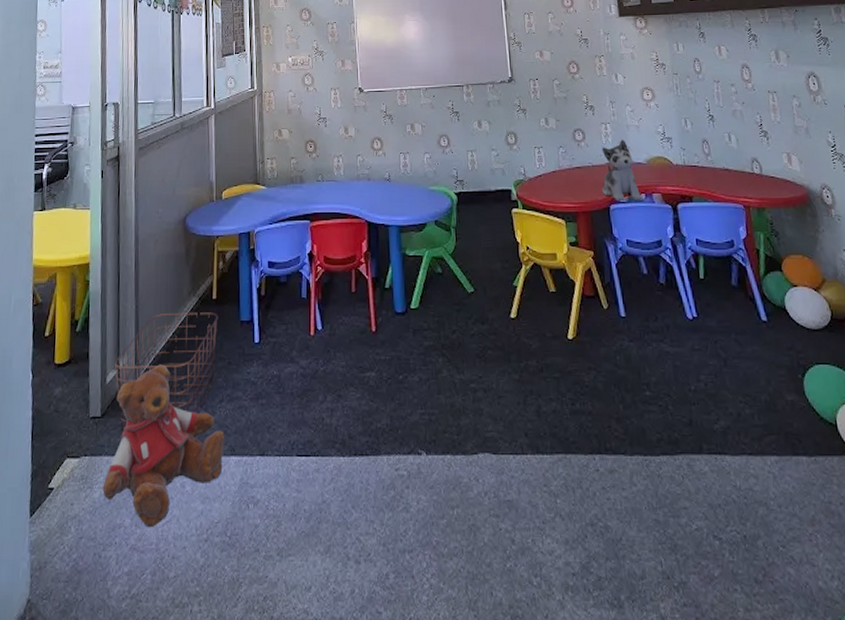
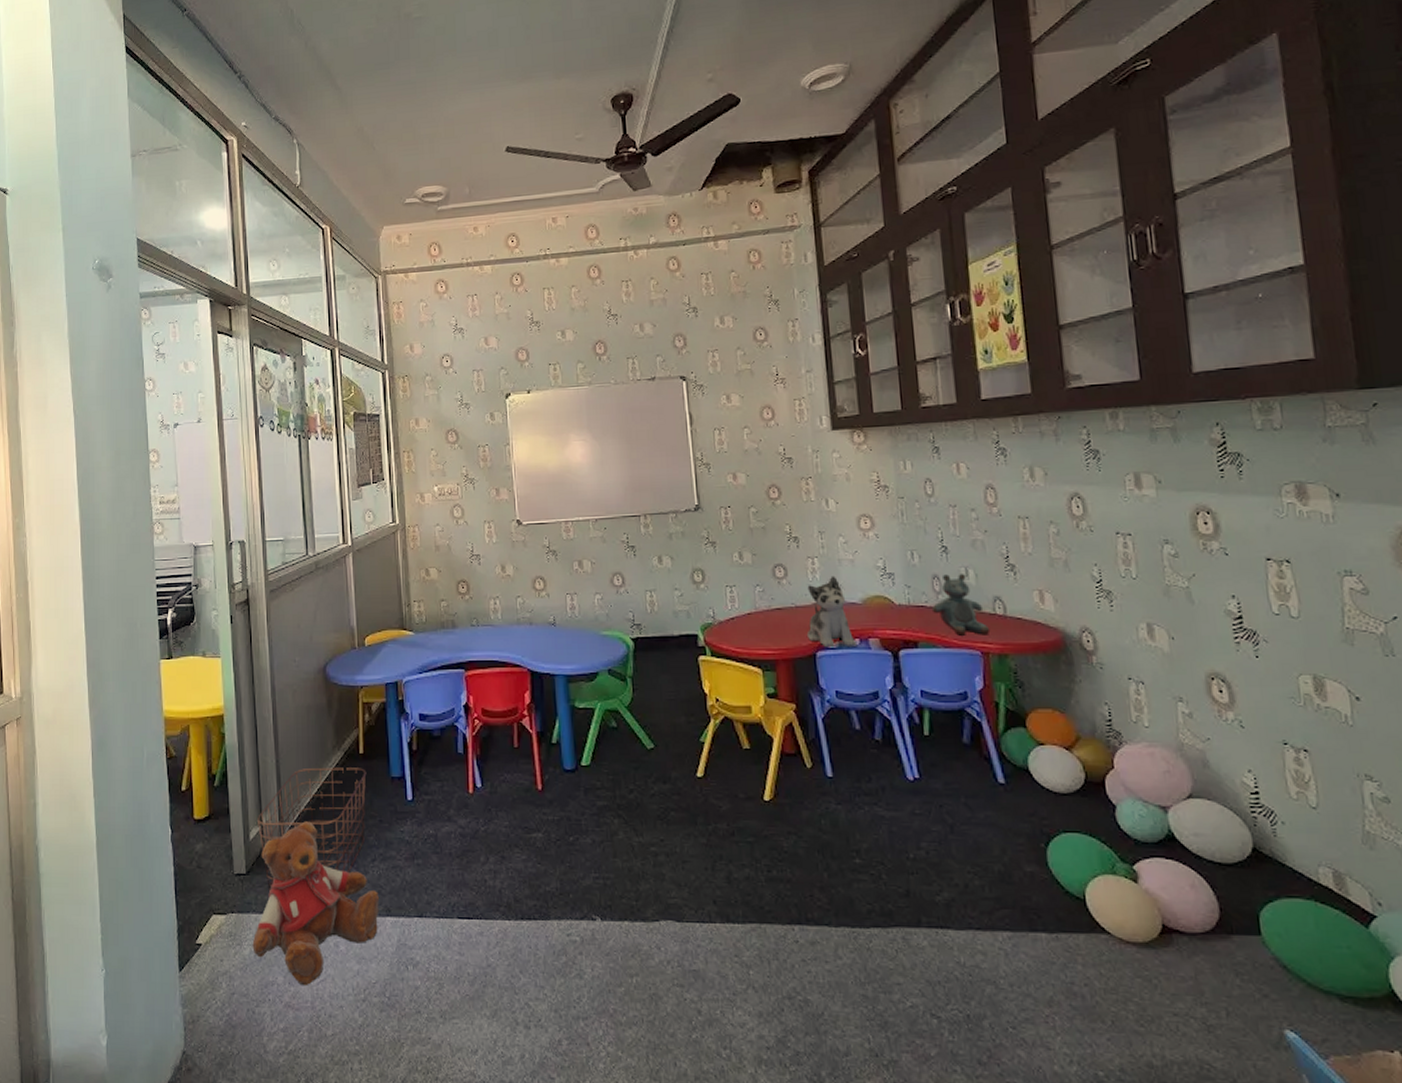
stuffed animal: none [702,138,750,192] -> present [931,573,991,636]

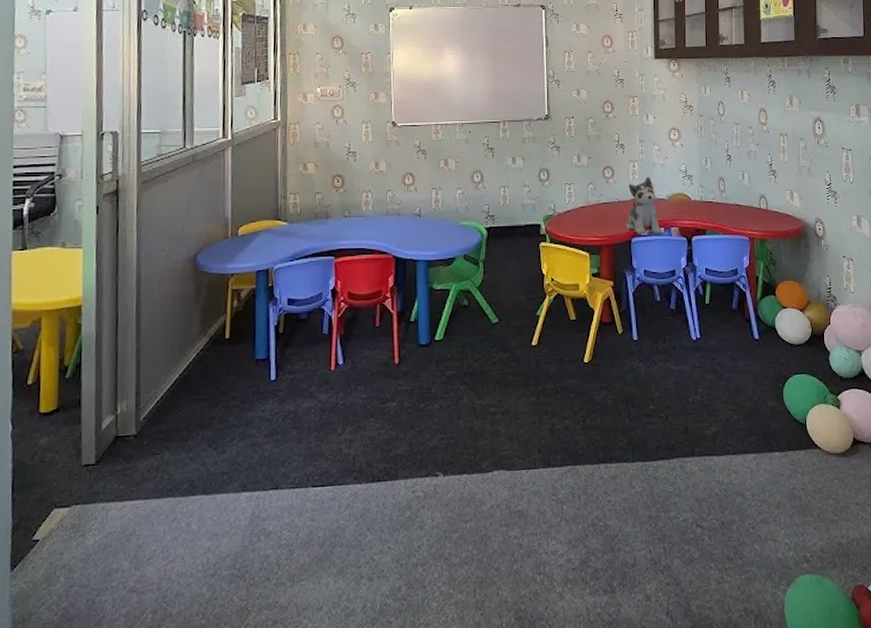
teddy bear: present [252,821,380,986] -> none [97,407,237,569]
basket: present [258,767,367,891] -> none [112,352,231,478]
stuffed animal: present [931,573,991,636] -> none [717,176,756,225]

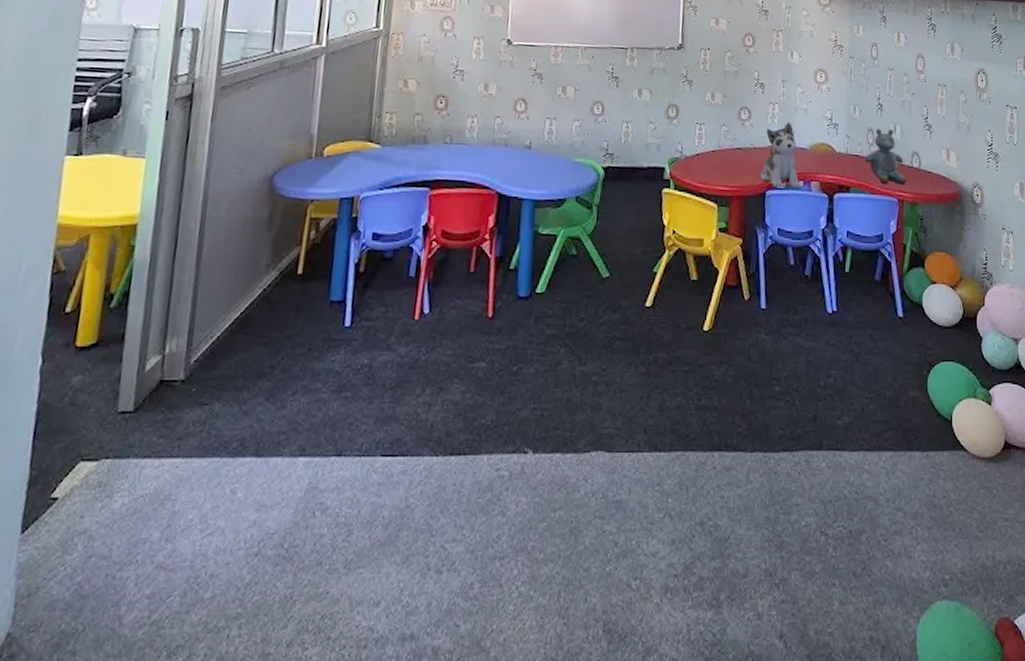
stuffed animal: none [717,176,756,225] -> present [864,128,907,185]

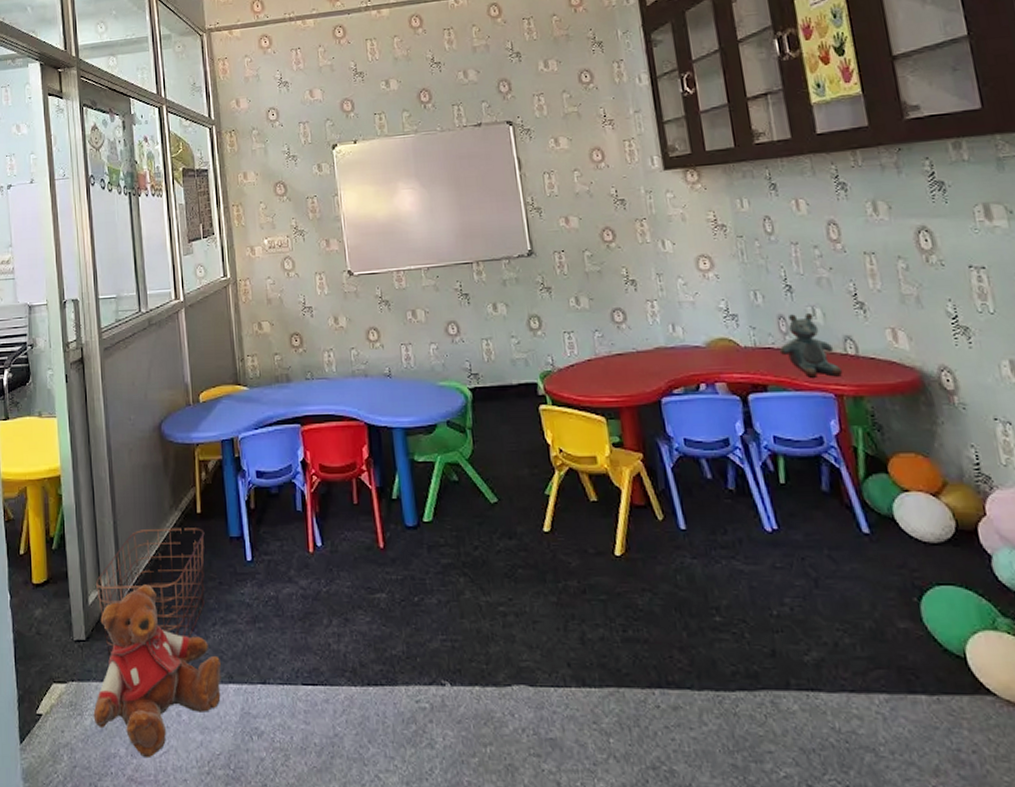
teddy bear: none [125,349,295,542] -> present [93,584,222,759]
basket: none [158,288,303,430] -> present [96,528,205,657]
plush toy: present [760,122,801,188] -> none [648,318,704,394]

